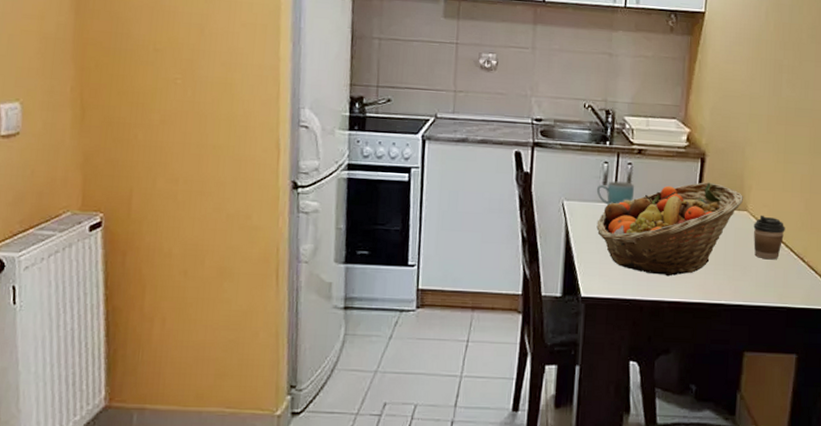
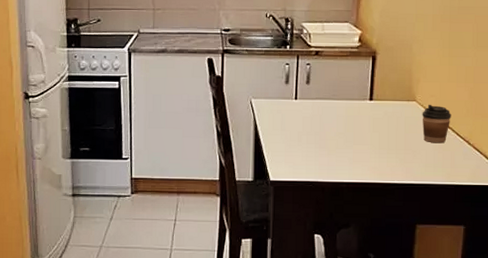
mug: present [596,181,635,205] -> none [279,80,314,101]
fruit basket: present [596,182,744,277] -> none [281,77,413,161]

